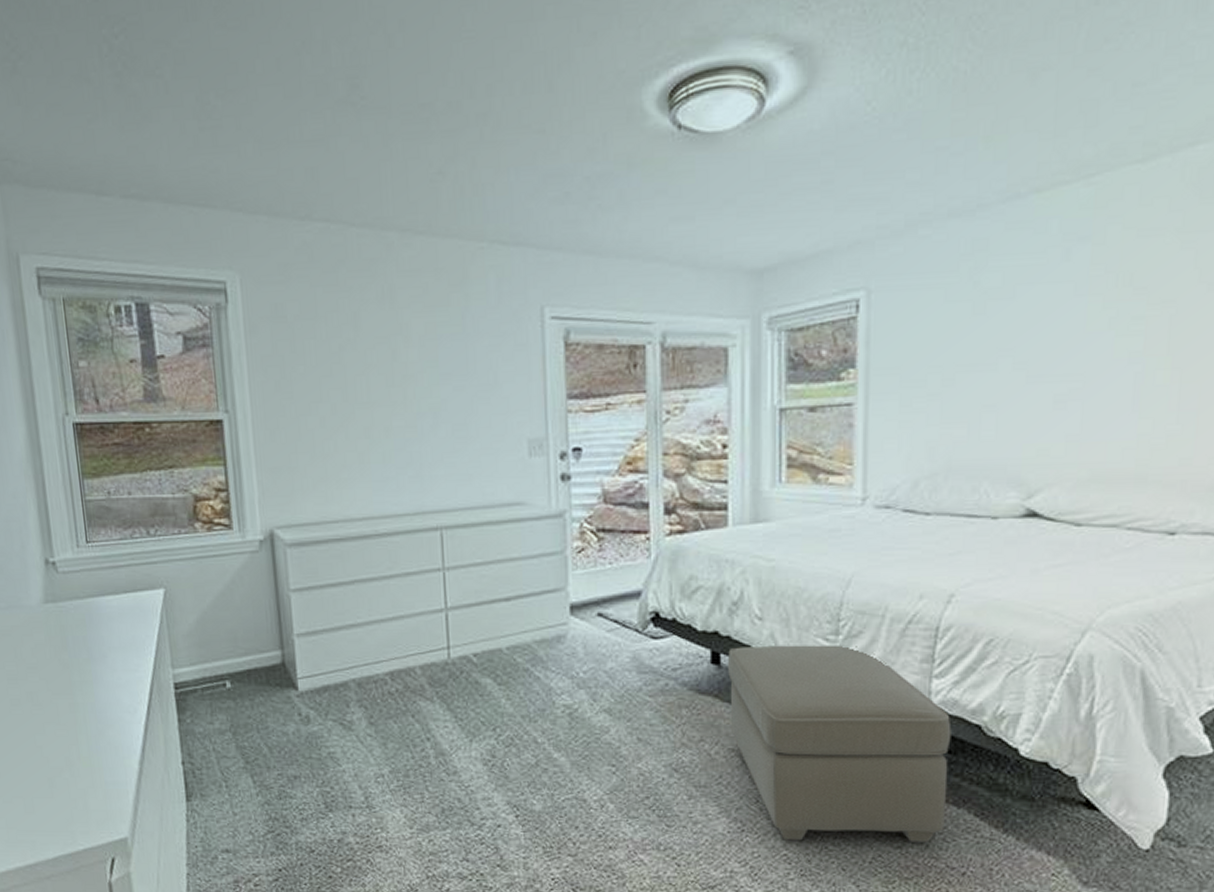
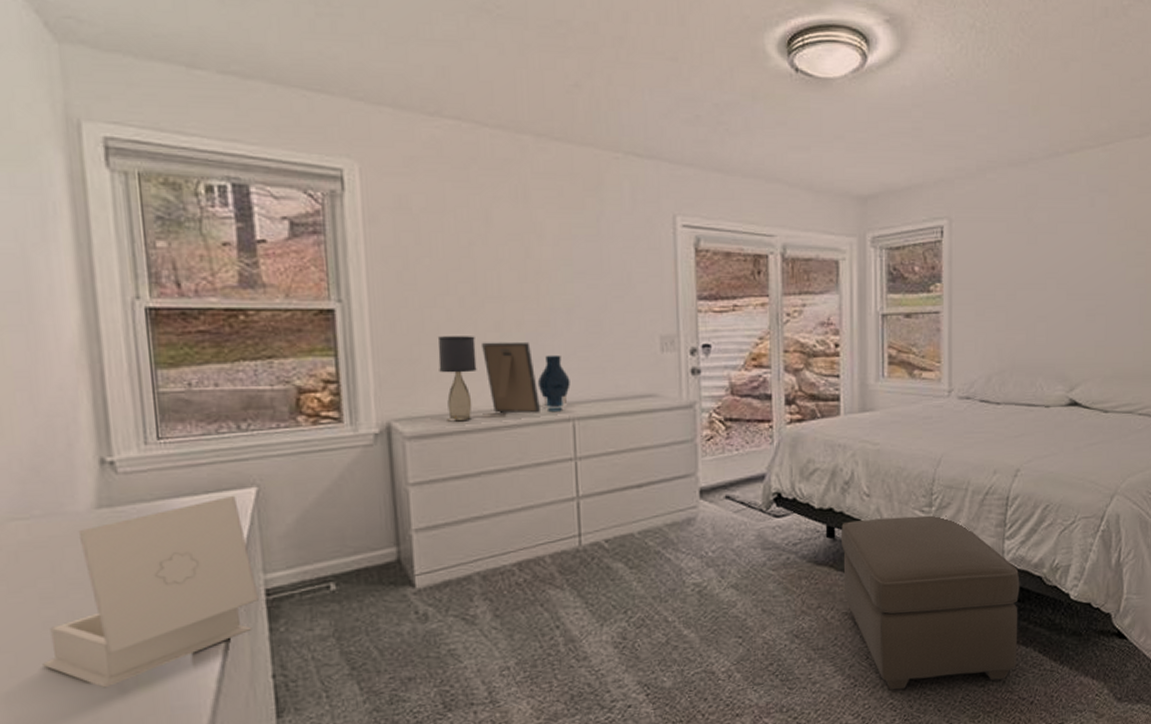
jewelry box: none [12,595,169,760] -> present [42,495,259,688]
table lamp: none [312,443,349,530] -> present [437,336,477,422]
picture frame: none [352,448,410,522] -> present [480,341,542,414]
vase: none [405,461,438,521] -> present [537,354,570,413]

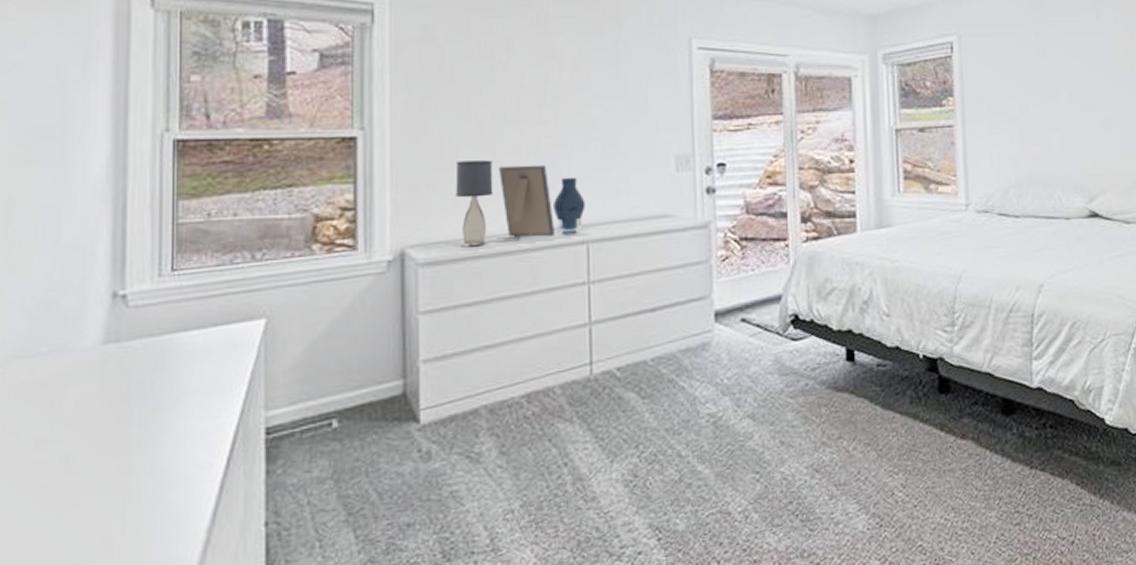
jewelry box: present [42,495,259,688] -> none [28,327,258,540]
ottoman: present [840,515,1020,691] -> none [860,335,1053,531]

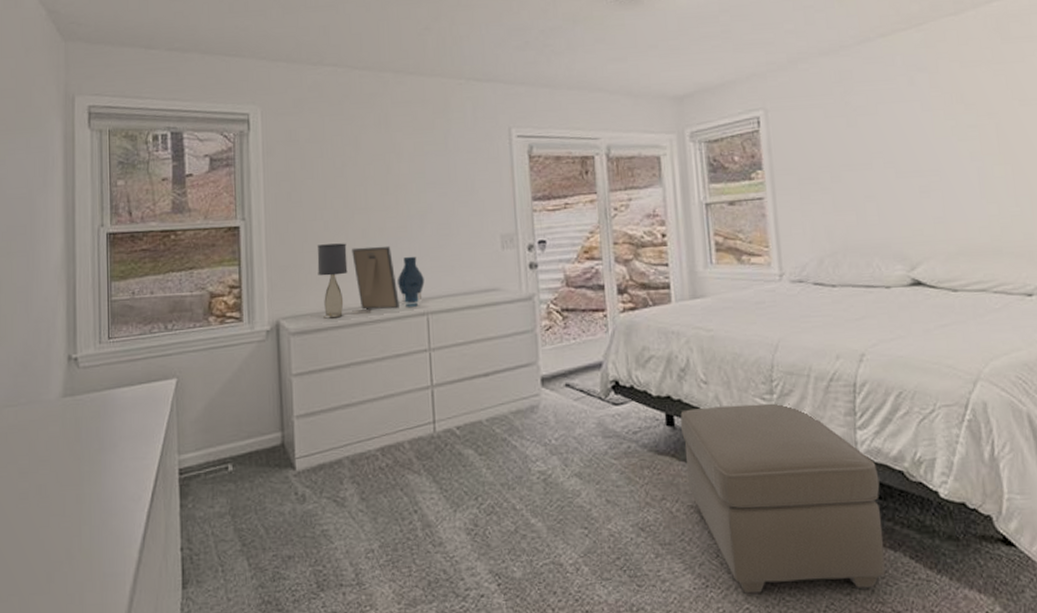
ottoman: none [860,335,1053,531] -> present [680,403,886,594]

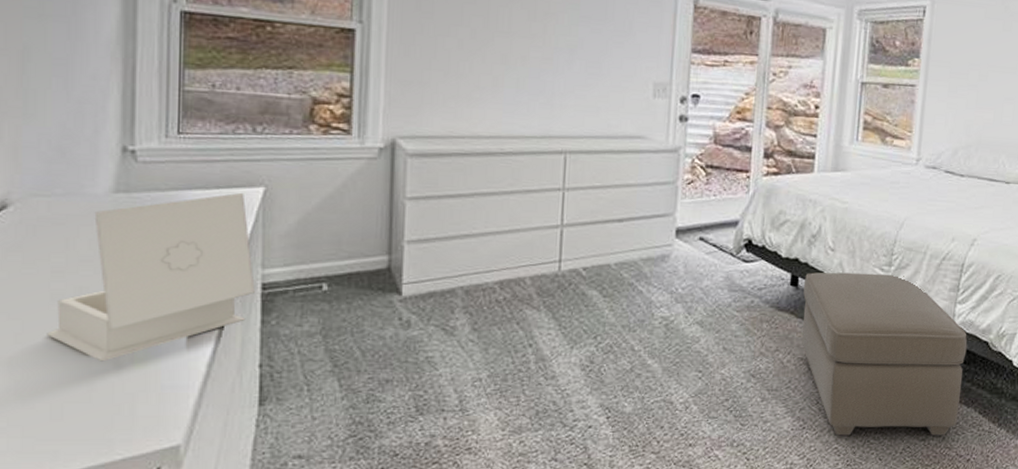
jewelry box: none [16,385,174,554] -> present [46,192,255,362]
table lamp: present [317,243,348,319] -> none [446,63,482,145]
picture frame: present [351,245,401,310] -> none [486,72,537,144]
vase: present [397,256,425,308] -> none [535,90,566,145]

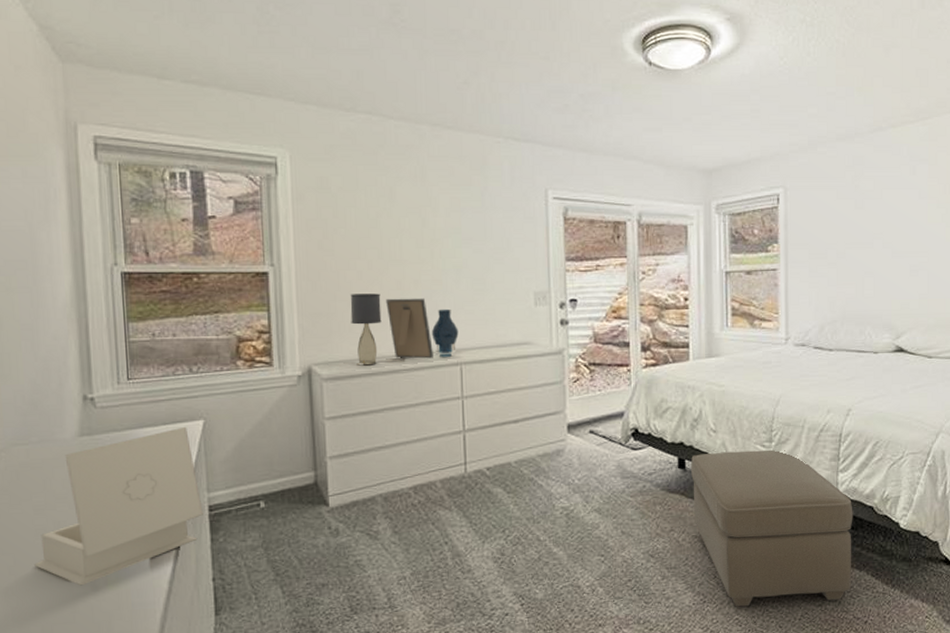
table lamp: none [446,63,482,145] -> present [350,293,382,366]
picture frame: none [486,72,537,144] -> present [385,298,435,359]
vase: none [535,90,566,145] -> present [431,309,459,358]

